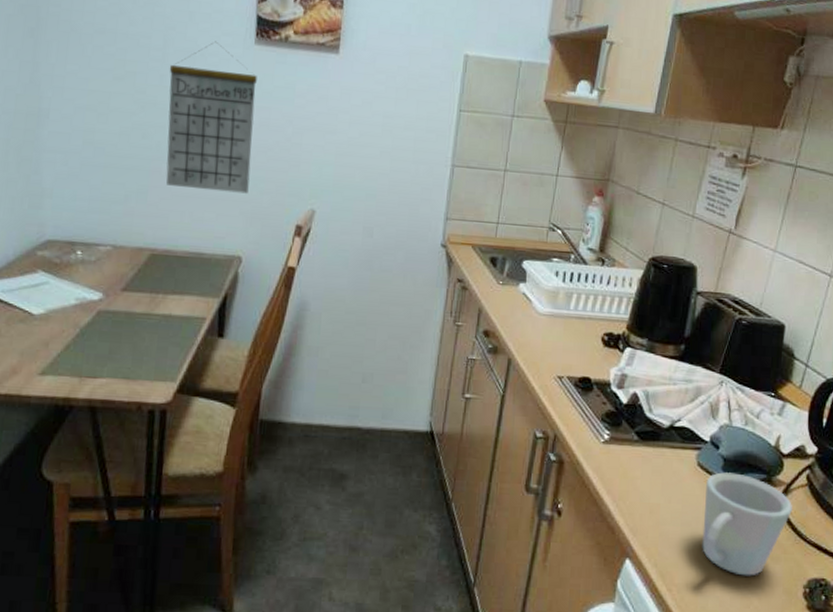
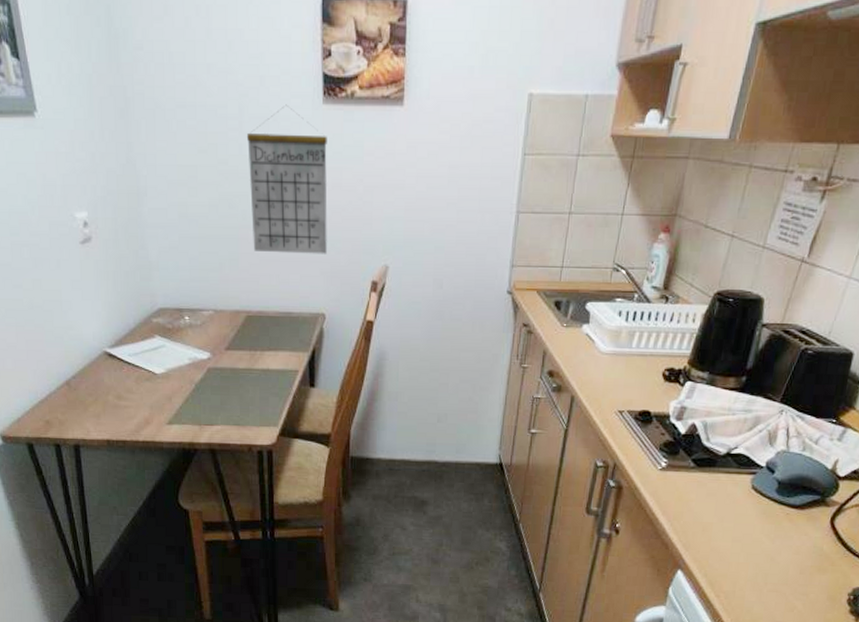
mug: present [702,472,792,576] -> none [751,494,844,585]

